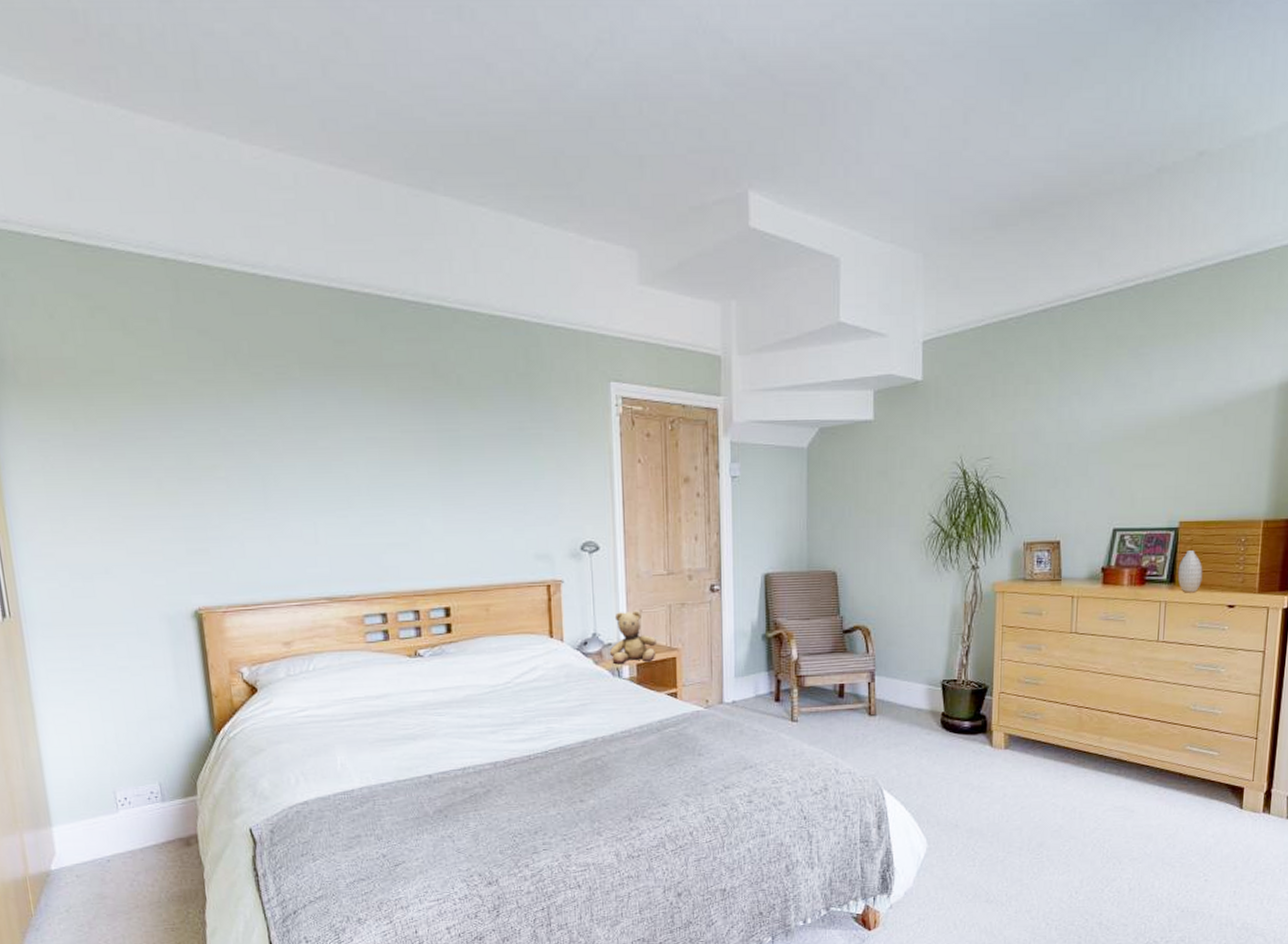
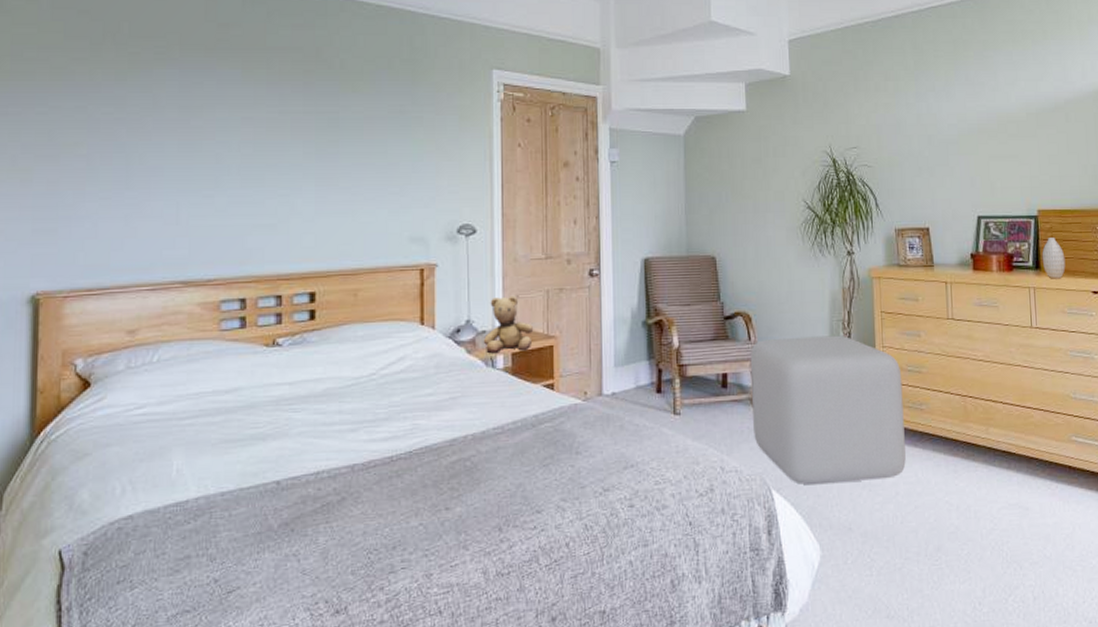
pouf: none [867,648,1019,787] -> present [750,335,906,485]

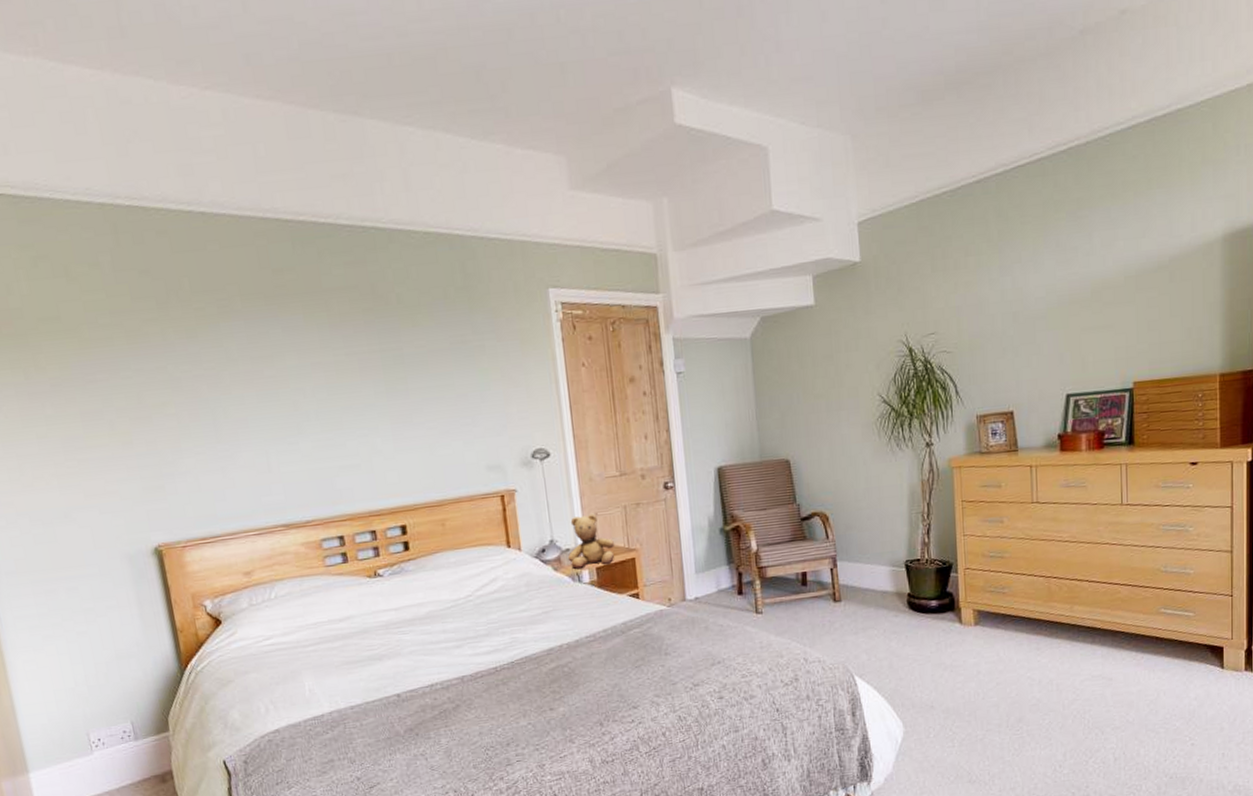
pouf: present [750,335,906,485] -> none [828,527,988,670]
vase: present [1041,238,1066,280] -> none [1136,410,1162,455]

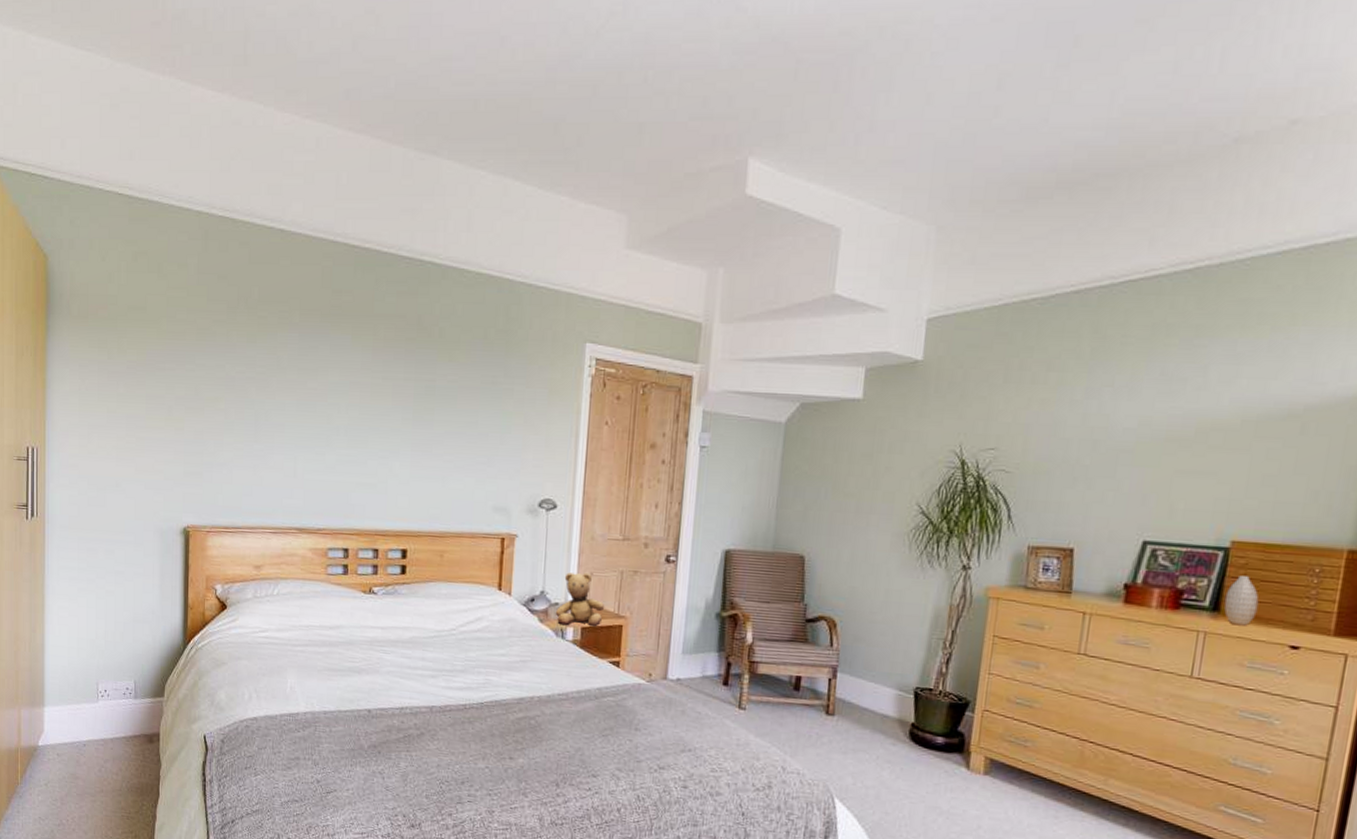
vase: none [1136,410,1162,455] -> present [1223,576,1259,627]

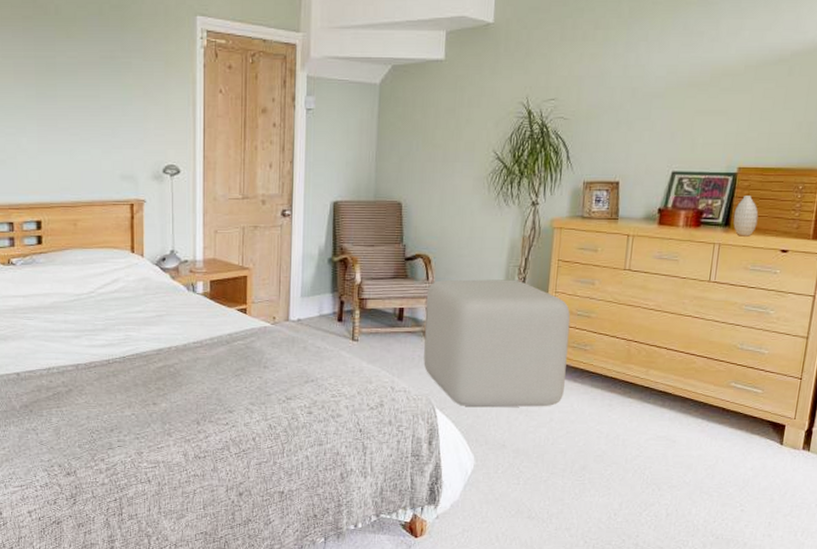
teddy bear: present [555,572,605,627] -> none [185,231,230,280]
pouf: none [822,648,1008,811] -> present [423,279,571,408]

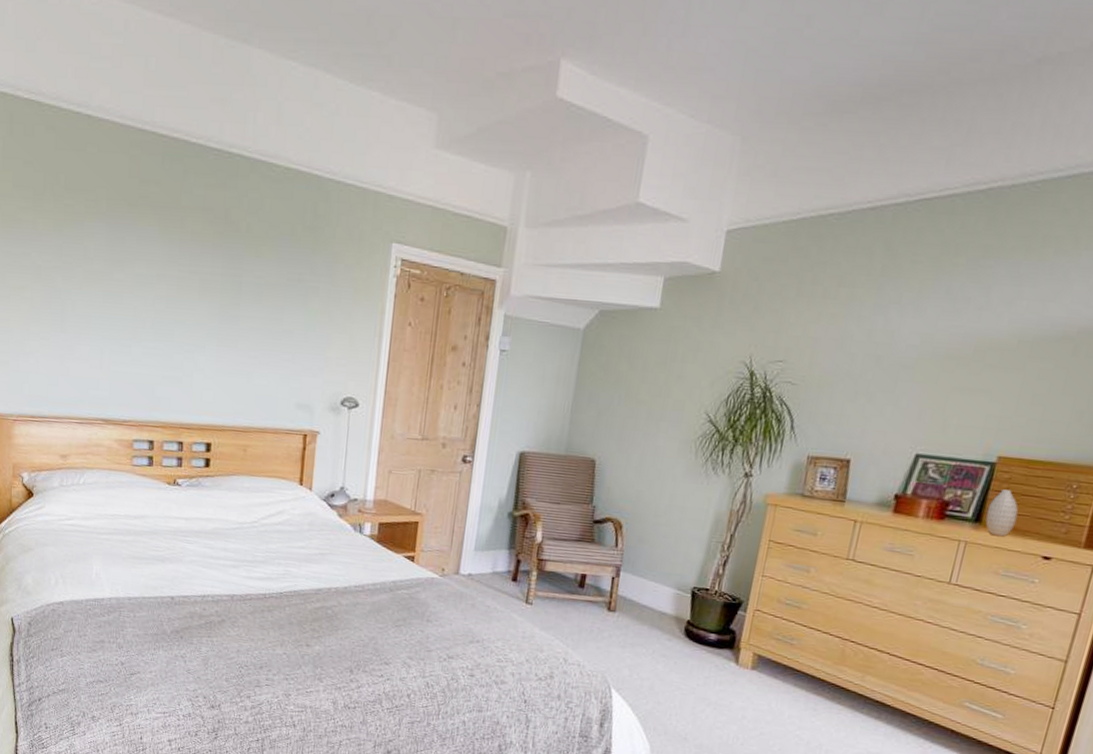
pouf: present [423,279,571,408] -> none [602,548,778,702]

